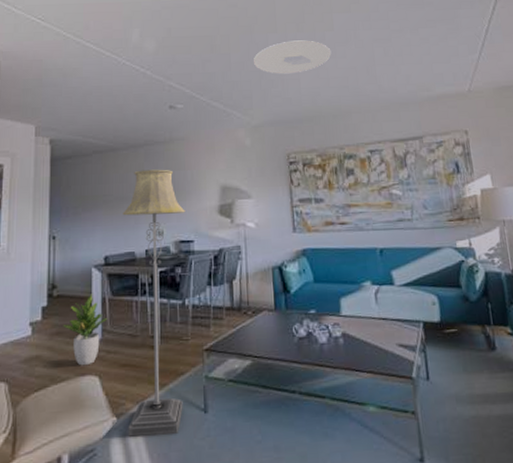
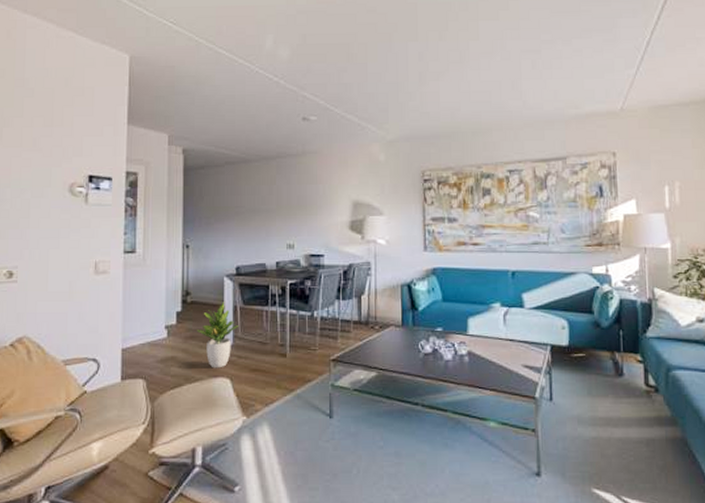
floor lamp: present [122,169,185,437] -> none [254,182,316,435]
ceiling light: present [254,40,332,74] -> none [392,50,475,87]

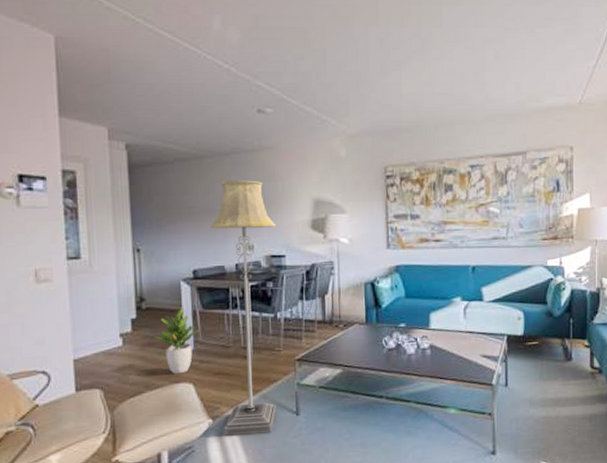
floor lamp: none [254,182,316,435] -> present [210,180,276,436]

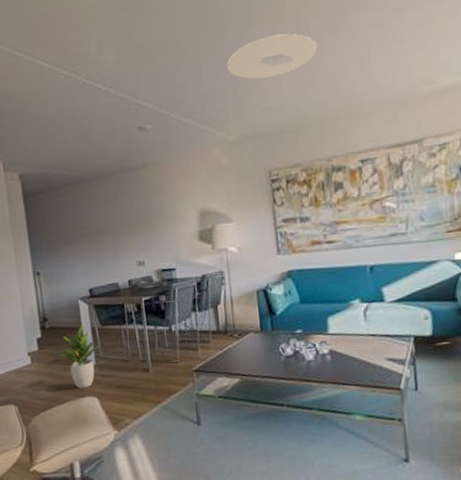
floor lamp: present [210,180,276,436] -> none [101,197,178,446]
ceiling light: none [352,37,438,77] -> present [227,33,318,79]

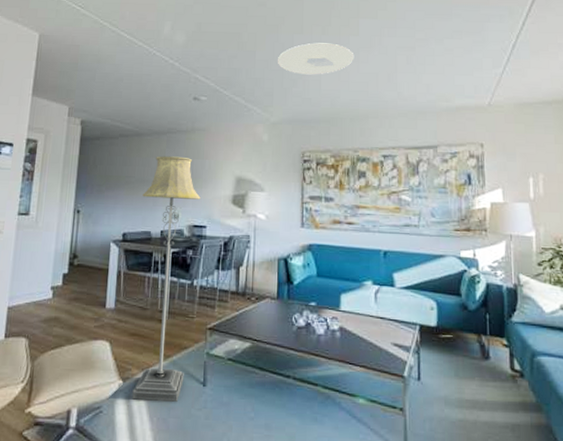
potted plant: present [58,324,100,389] -> none [80,266,122,331]
floor lamp: none [101,197,178,446] -> present [132,156,201,402]

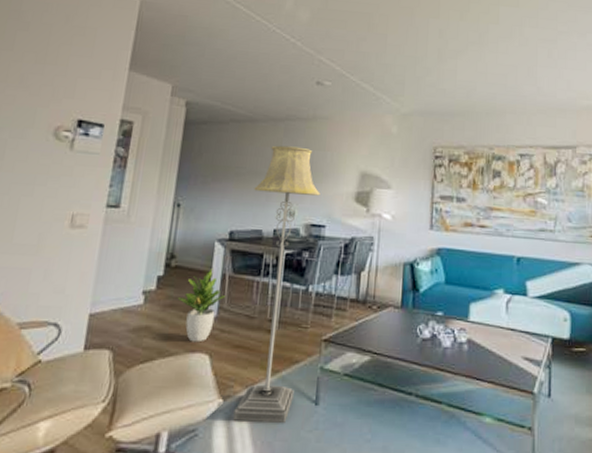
potted plant: none [80,266,122,331] -> present [177,268,226,343]
ceiling light: present [278,43,354,75] -> none [411,29,493,64]

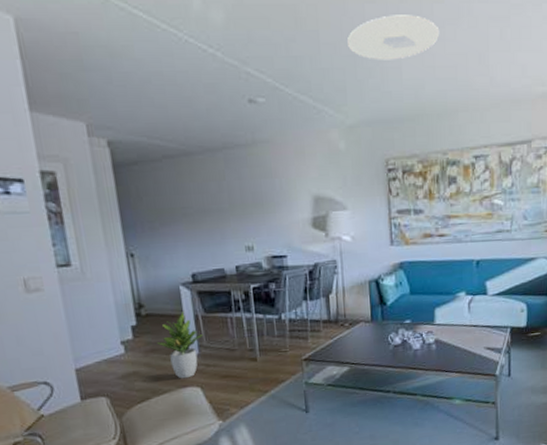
floor lamp: present [233,145,320,423] -> none [206,177,286,436]
ceiling light: none [411,29,493,64] -> present [348,15,440,60]

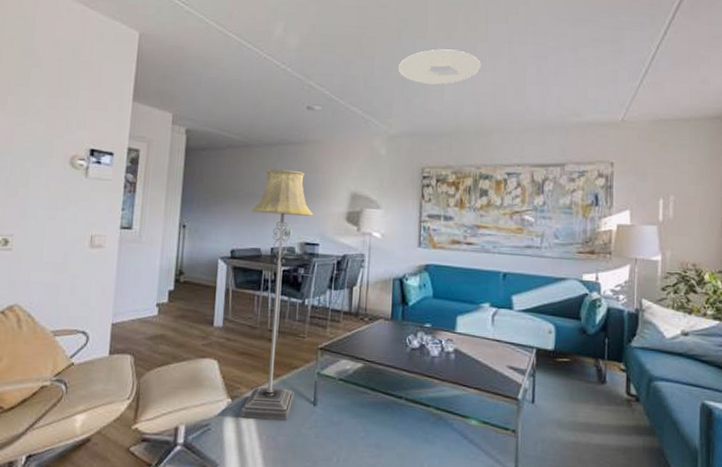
potted plant: present [156,312,203,379] -> none [187,283,230,349]
floor lamp: none [206,177,286,436] -> present [241,169,313,421]

